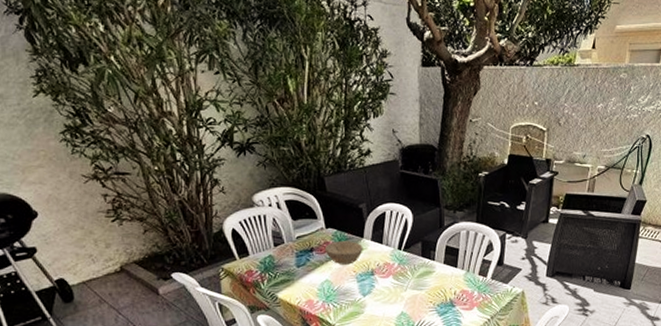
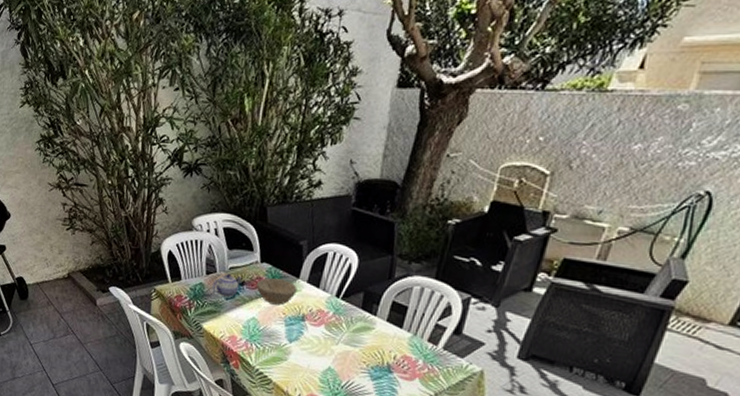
teapot: none [282,243,310,266] -> present [212,274,242,298]

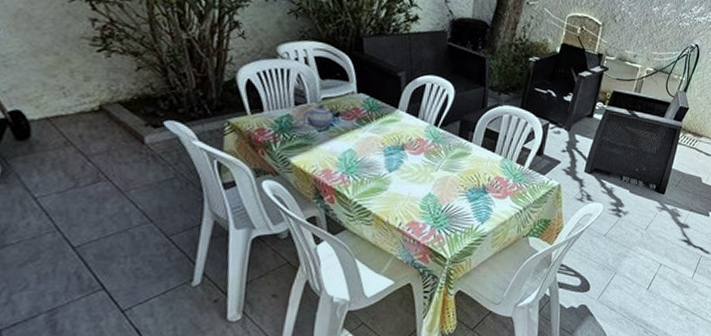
bowl: present [256,278,297,305] -> none [352,108,396,136]

